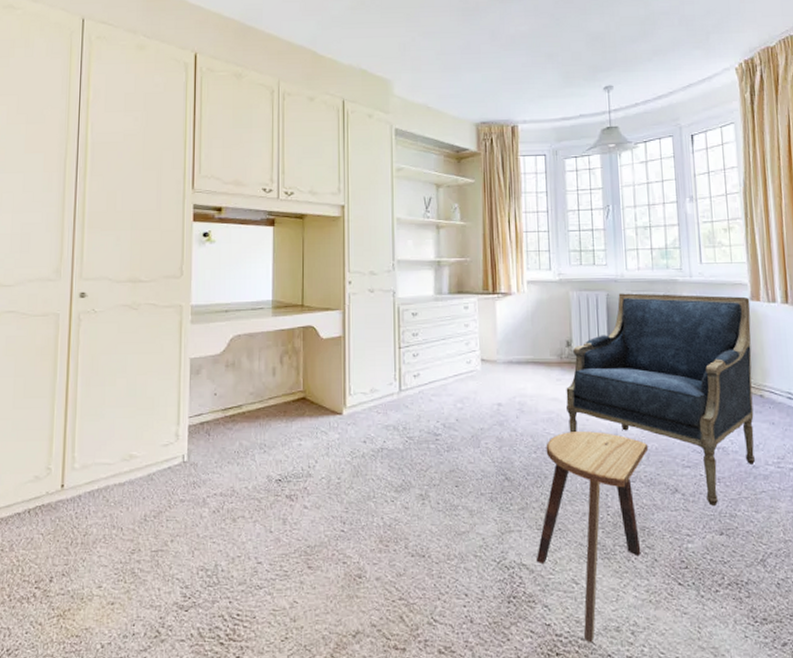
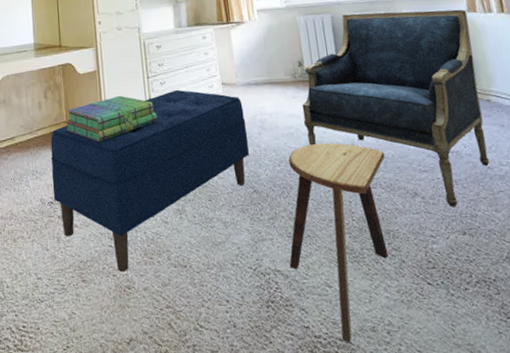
bench: none [282,363,505,559] -> present [50,89,249,272]
stack of books: none [301,365,407,416] -> present [65,95,158,142]

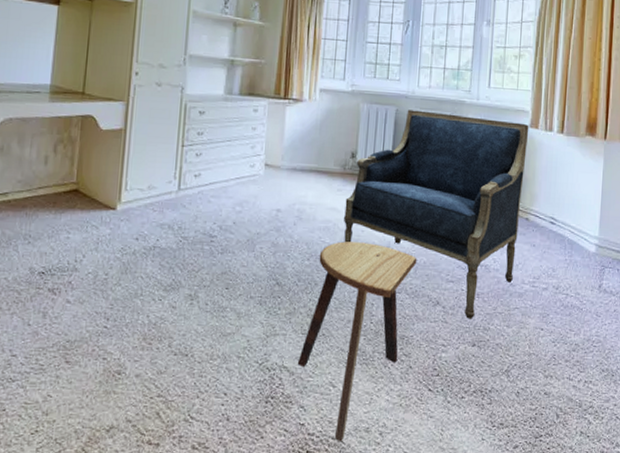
bench: present [50,89,249,272] -> none [46,164,283,355]
stack of books: present [65,95,158,142] -> none [73,161,186,211]

